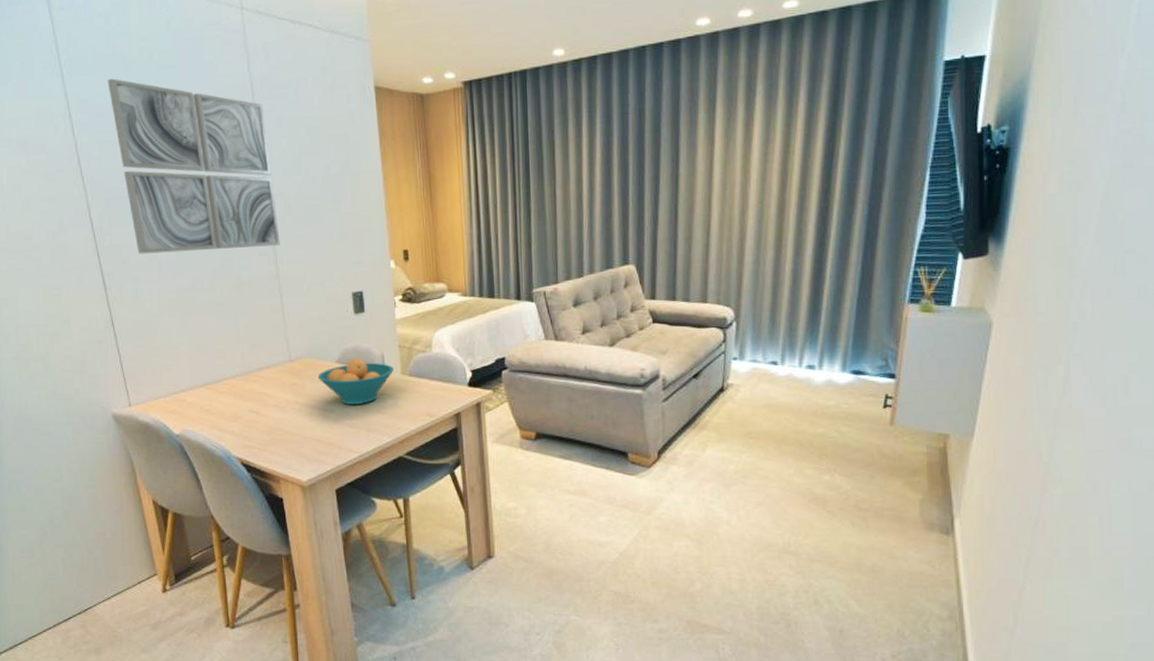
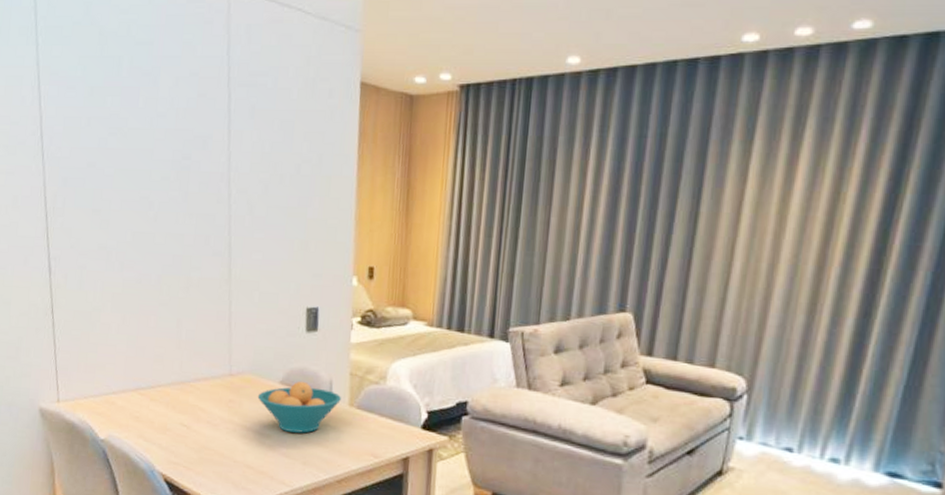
wall art: present [107,78,280,254] -> none [81,51,238,247]

